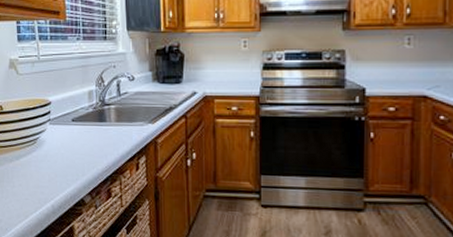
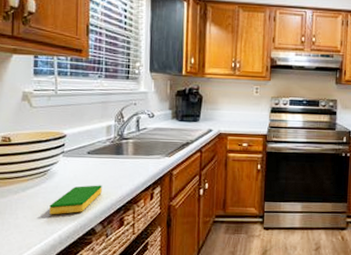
dish sponge: none [41,154,88,184] -> present [49,185,102,215]

